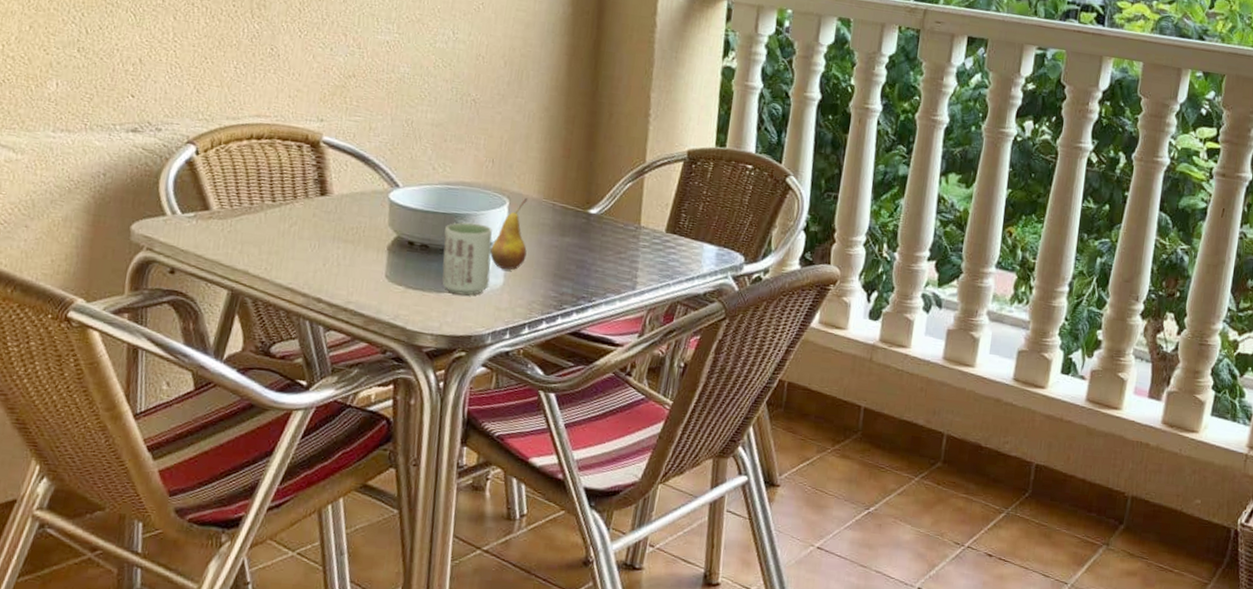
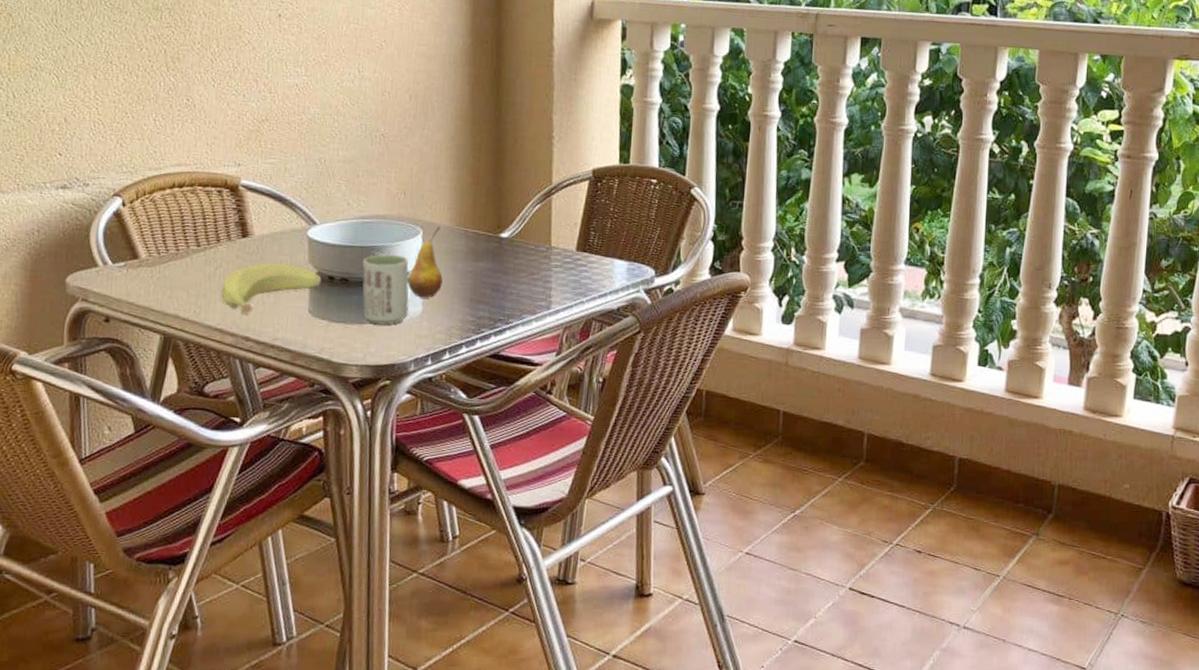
banana: none [294,223,401,275] -> present [221,262,322,315]

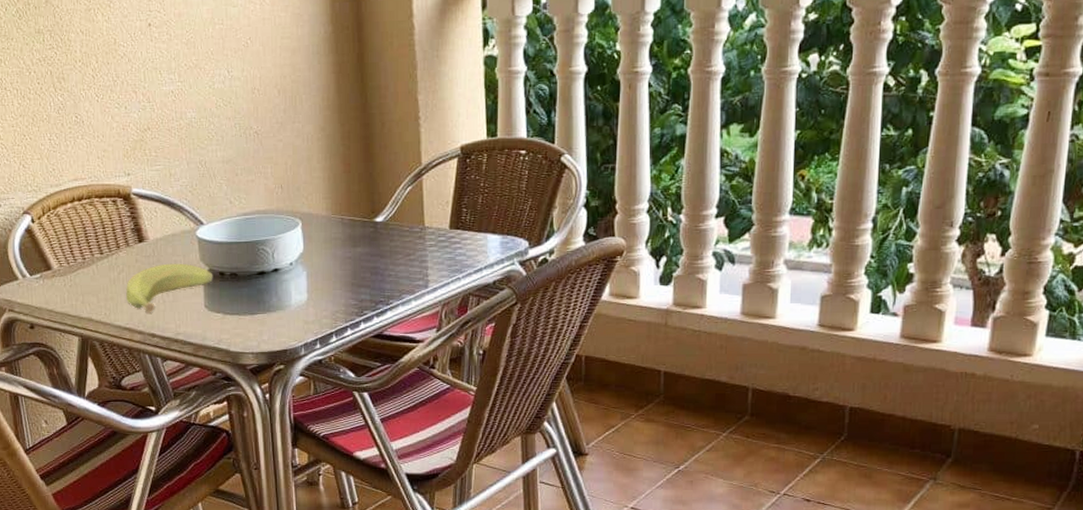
cup: present [362,254,409,325] -> none [249,247,296,314]
fruit: present [408,227,443,298] -> none [292,217,324,286]

